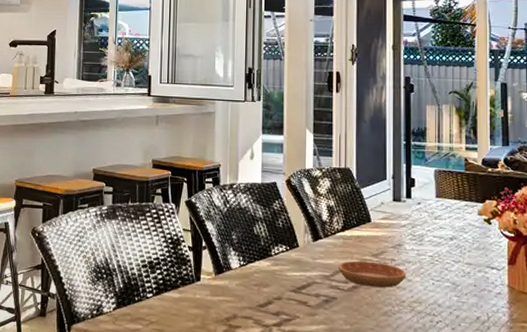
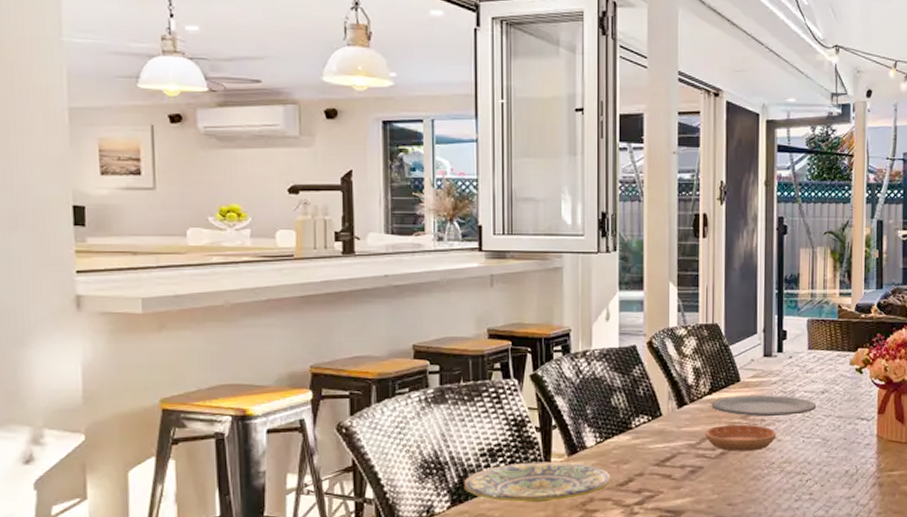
plate: none [128,276,253,314] -> present [464,461,611,503]
plate: none [344,235,446,258] -> present [711,395,817,417]

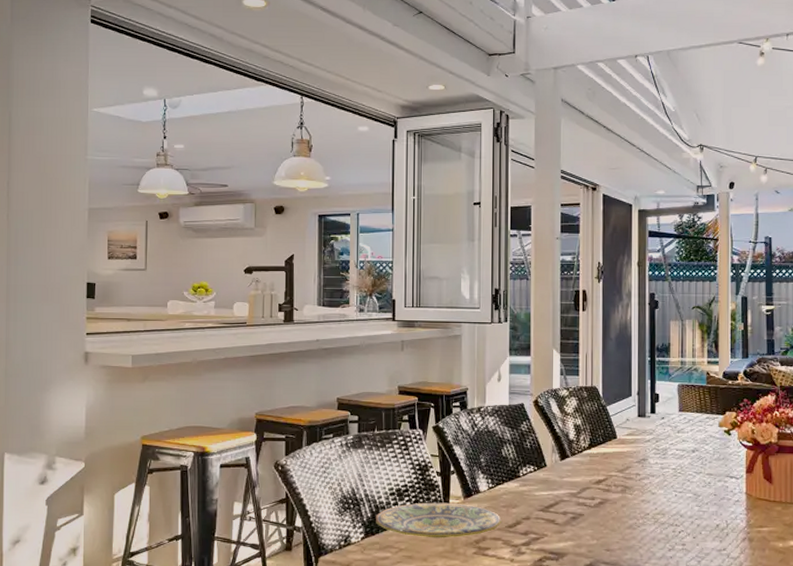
saucer: present [704,424,777,451] -> none [584,477,651,502]
plate: present [711,395,817,417] -> none [590,451,688,472]

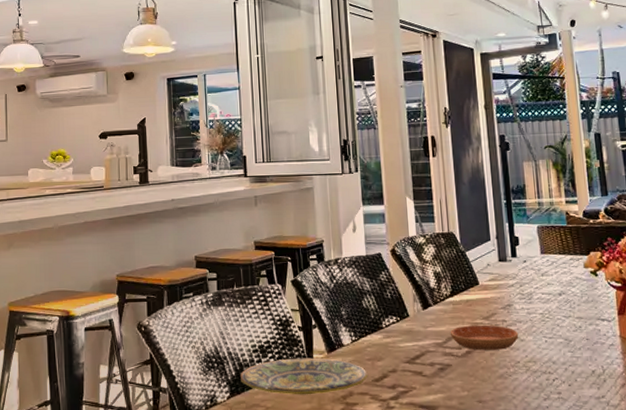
saucer: none [584,477,651,502] -> present [450,324,519,350]

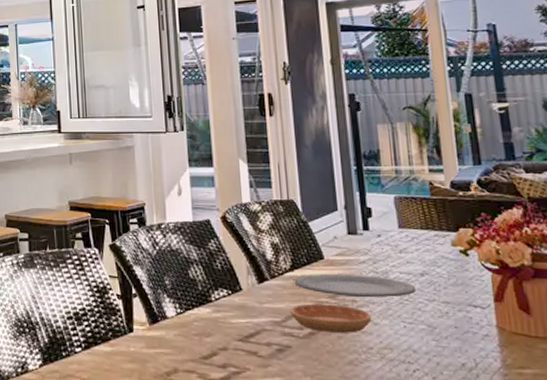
plate: present [240,357,368,395] -> none [53,328,195,369]
plate: none [454,297,556,318] -> present [294,274,417,298]

